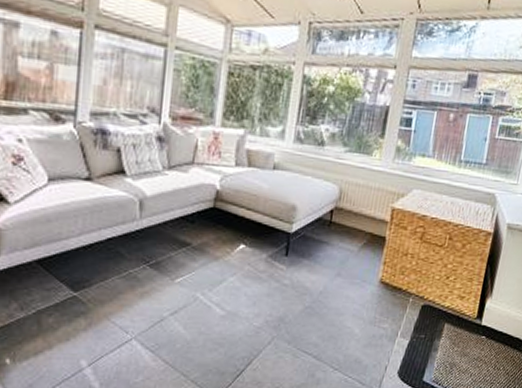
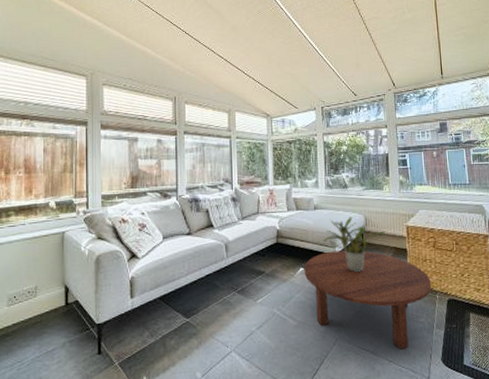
coffee table: none [244,227,408,357] -> present [304,250,432,350]
potted plant: none [277,186,362,258] -> present [323,217,385,272]

